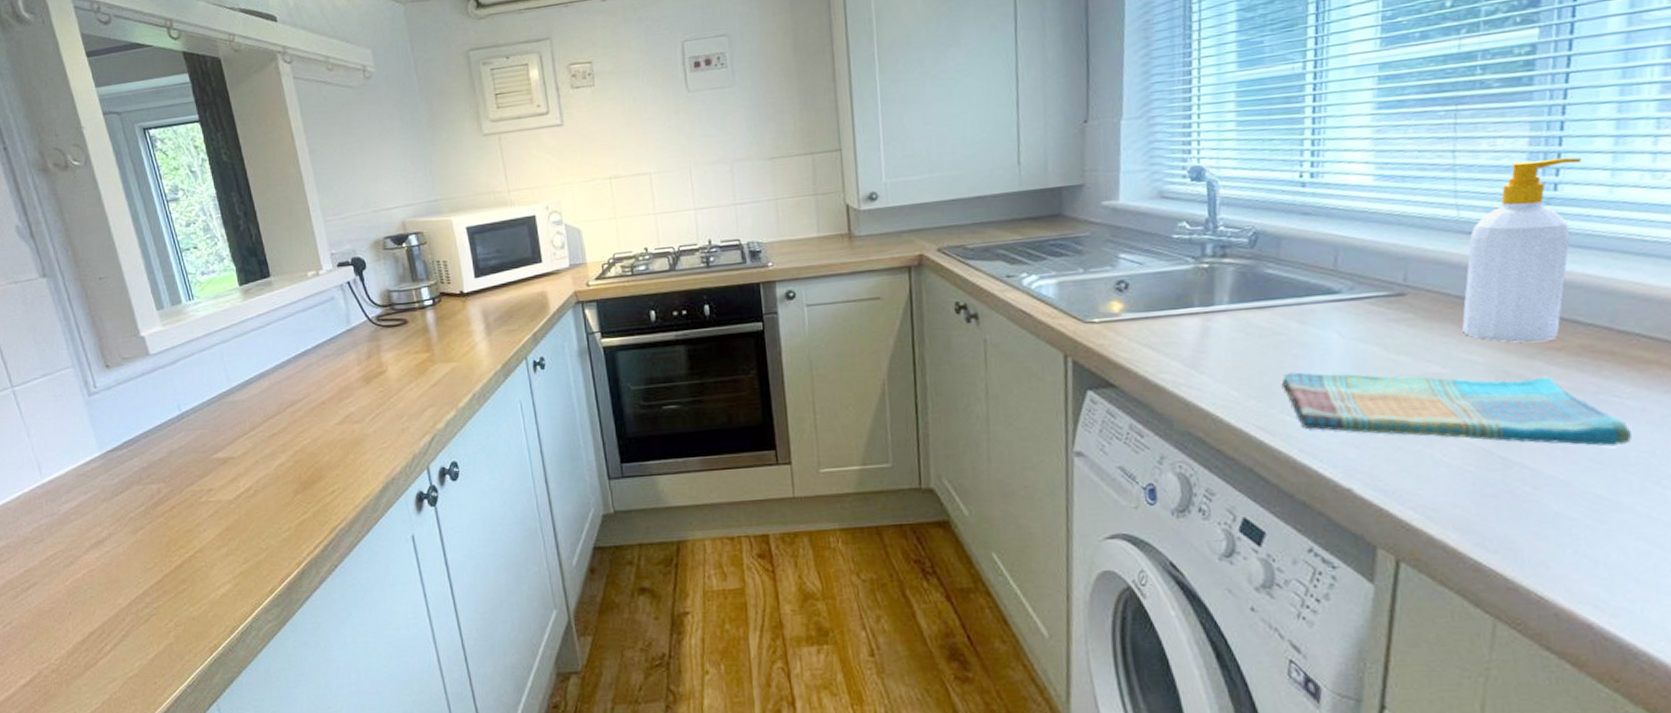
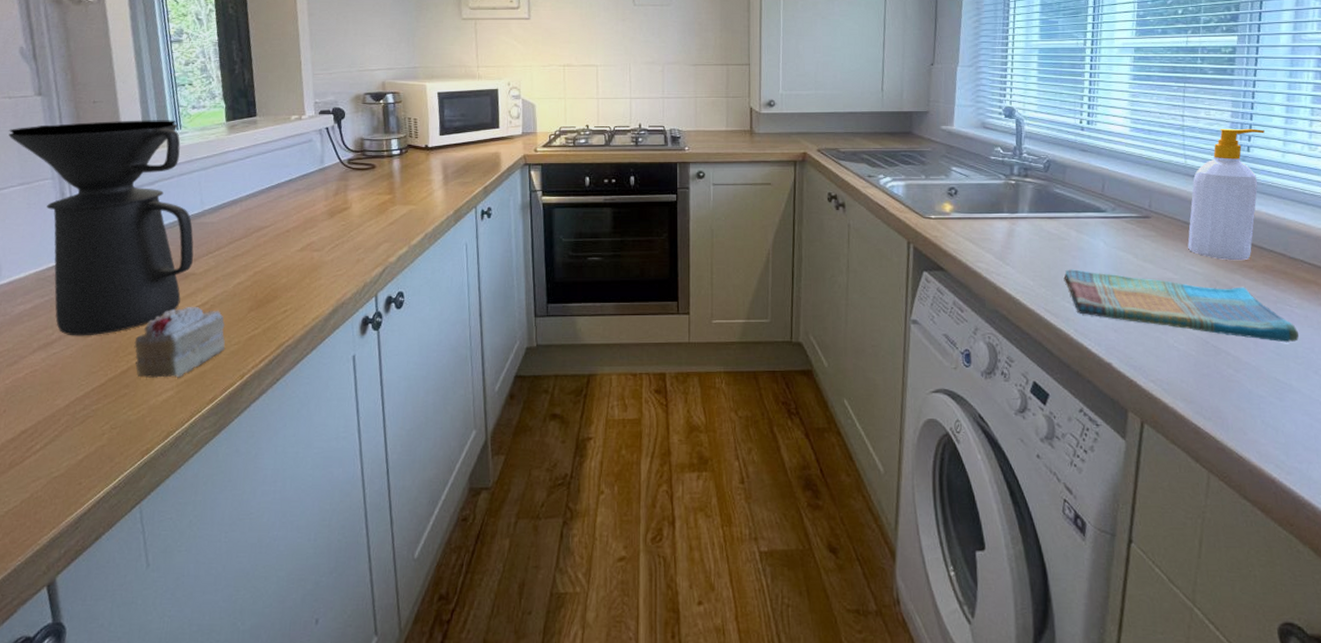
coffee maker: none [20,290,229,533] -> present [8,120,194,336]
cake slice: none [184,492,277,572] -> present [134,306,226,378]

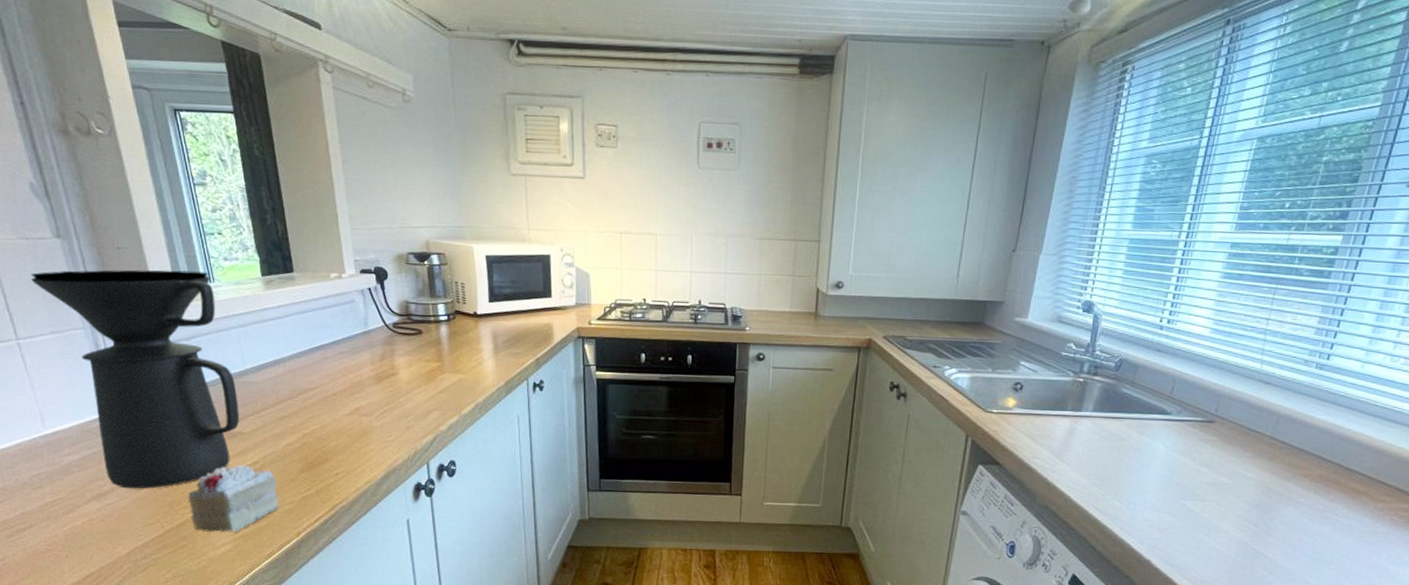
dish towel: present [1064,269,1299,343] -> none [1118,469,1338,550]
soap bottle: present [1187,128,1265,261] -> none [1247,334,1349,469]

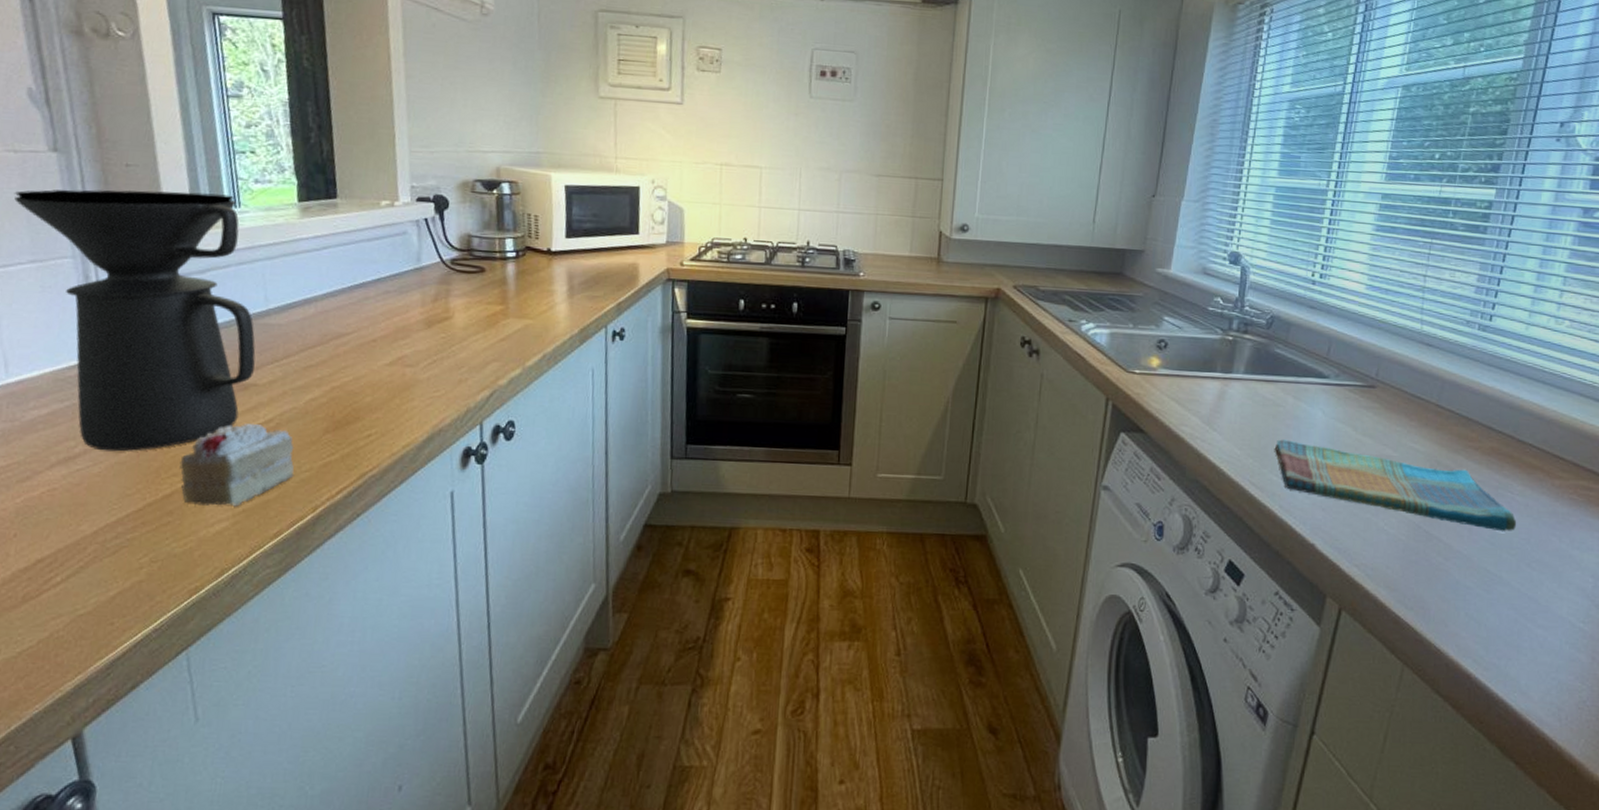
dish towel: none [1118,469,1338,550] -> present [1275,439,1516,532]

